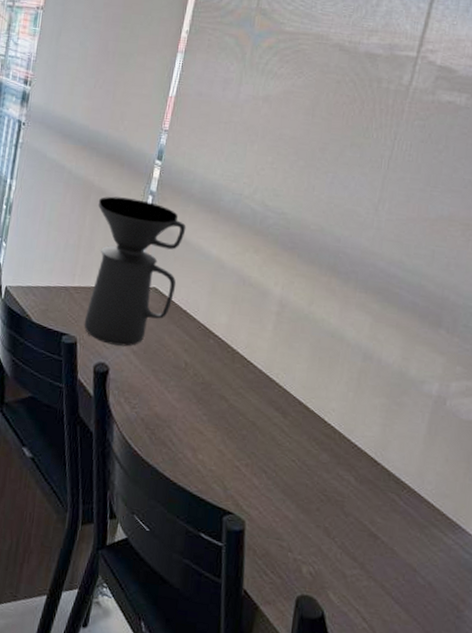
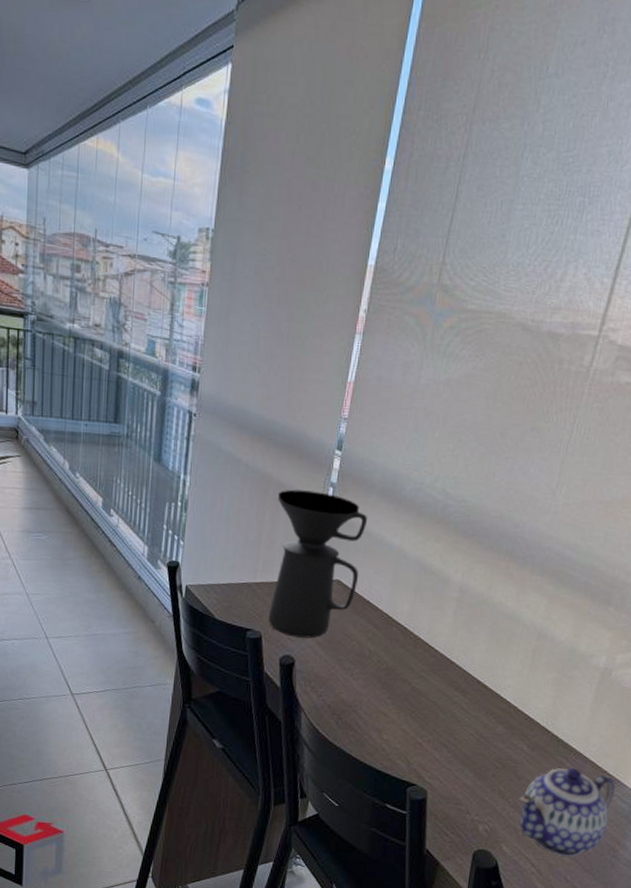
teapot: none [347,506,457,614] -> present [519,767,616,857]

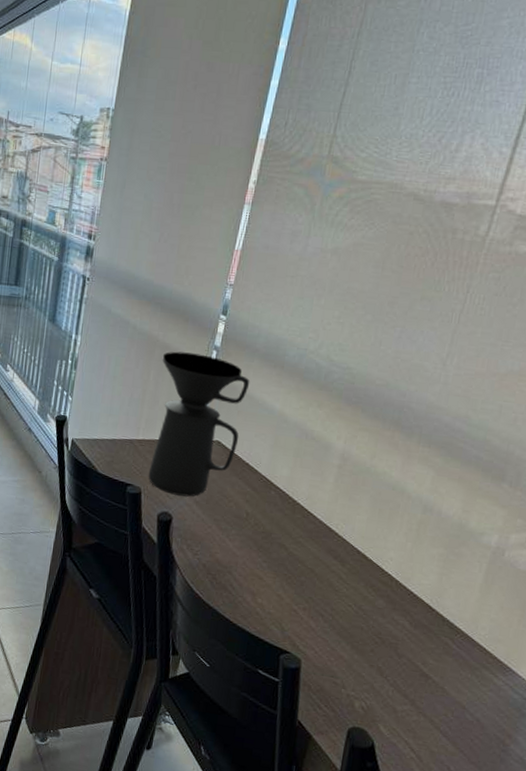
teapot: present [519,767,616,857] -> none [398,649,507,746]

